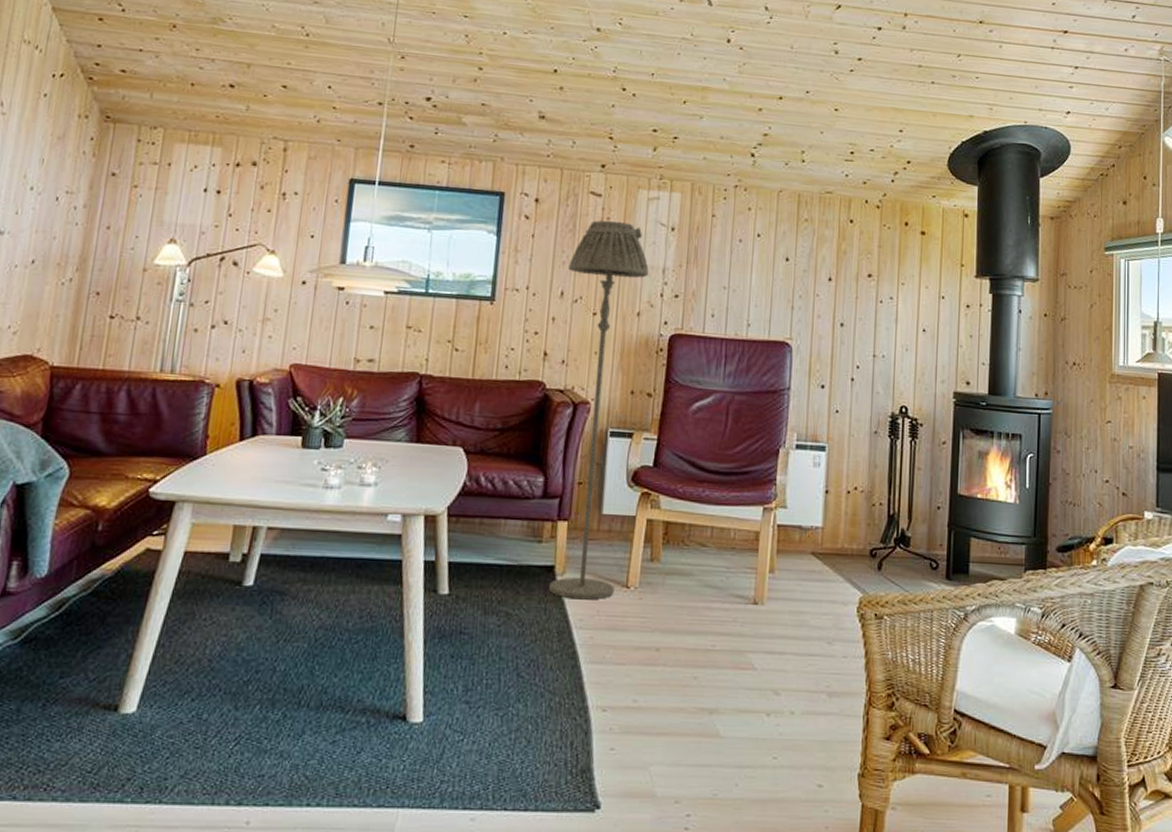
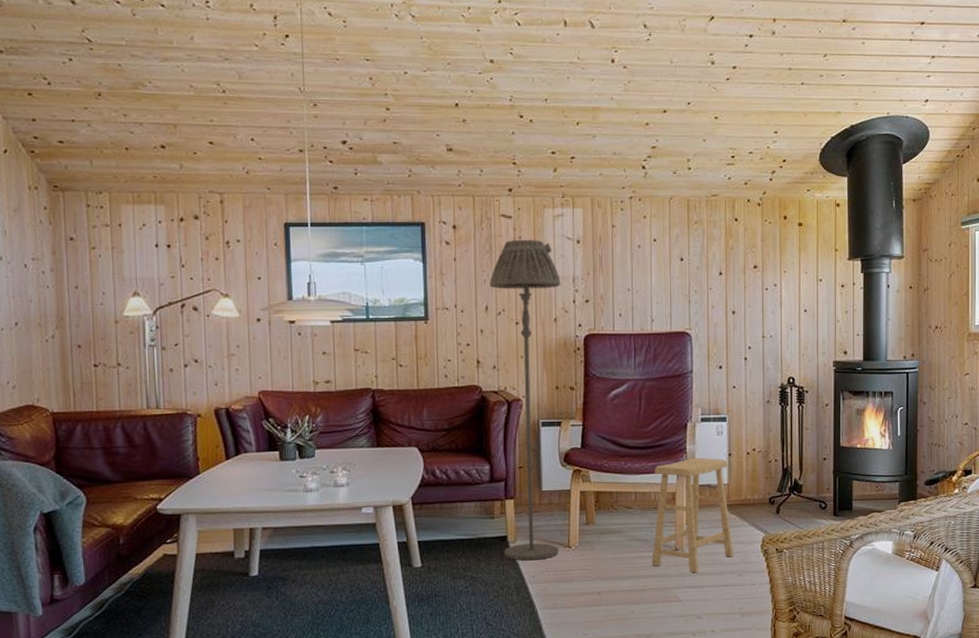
footstool: none [724,491,825,636] -> present [651,457,734,573]

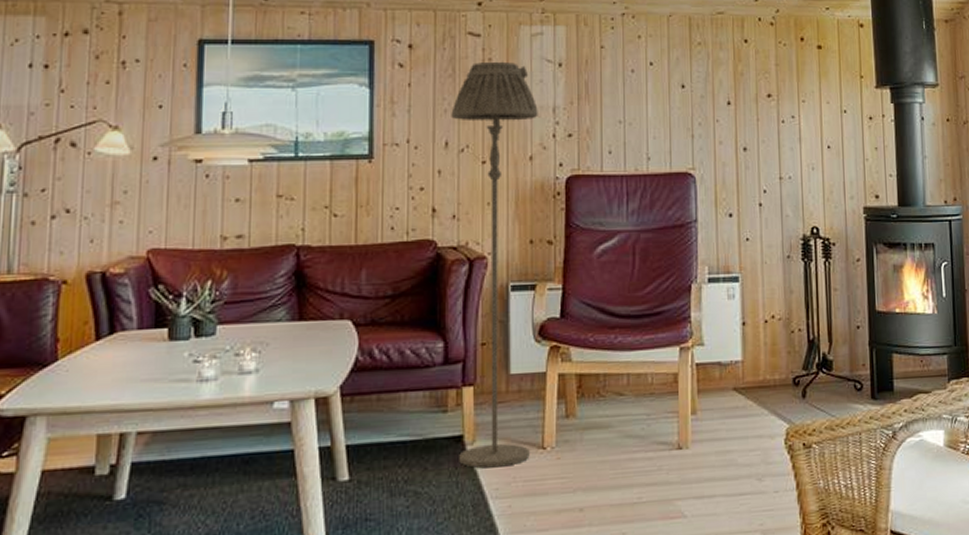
footstool: present [651,457,734,573] -> none [648,327,752,479]

